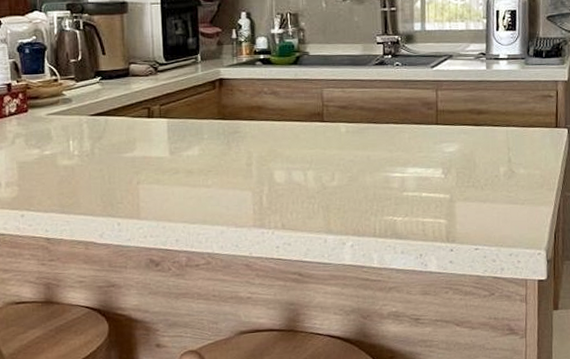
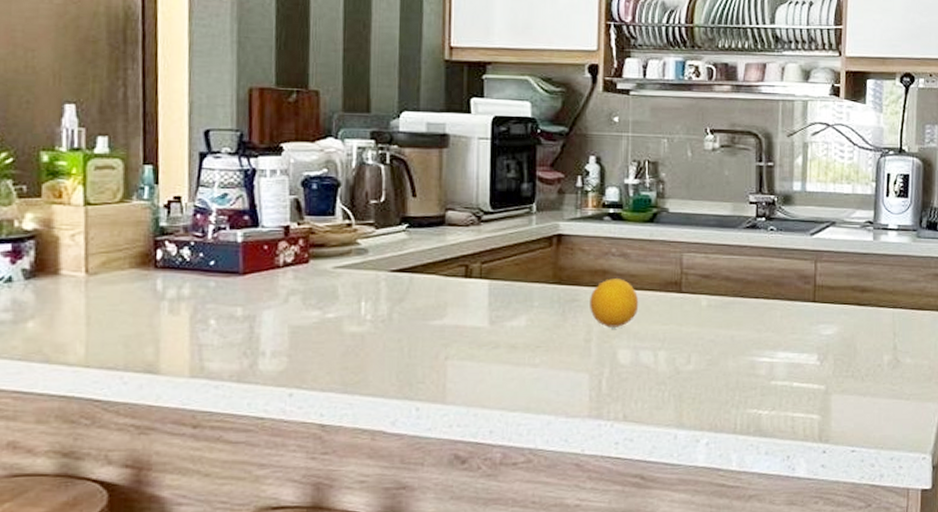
fruit: none [249,112,289,153] -> present [590,279,639,327]

